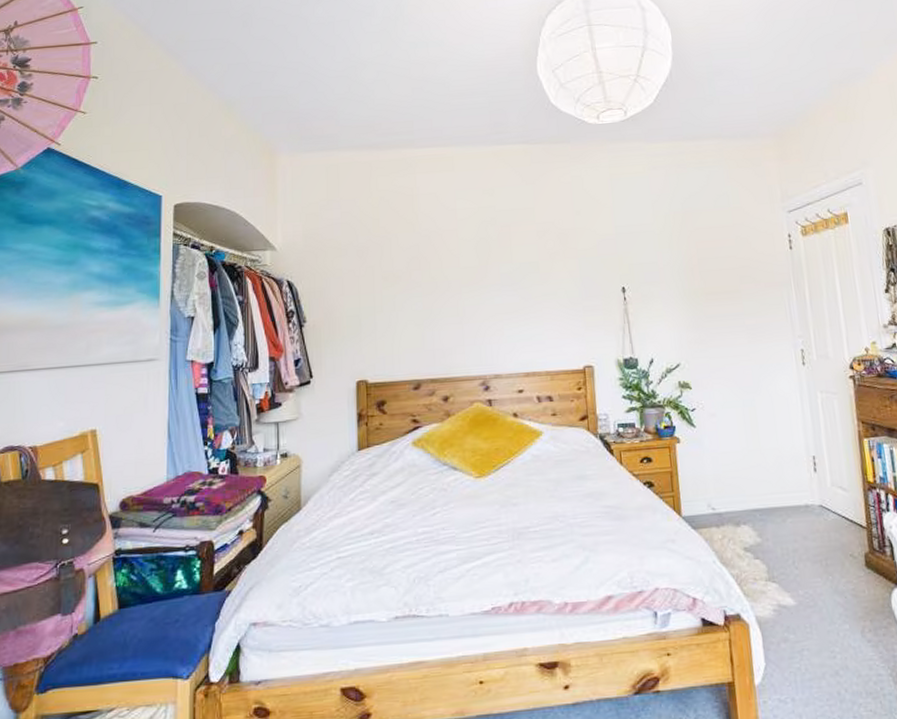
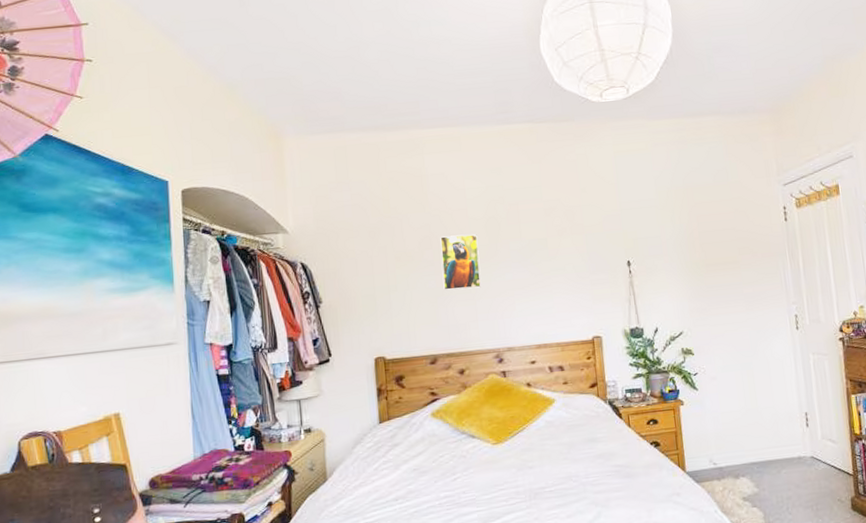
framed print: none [429,255,470,313] -> present [440,234,482,290]

